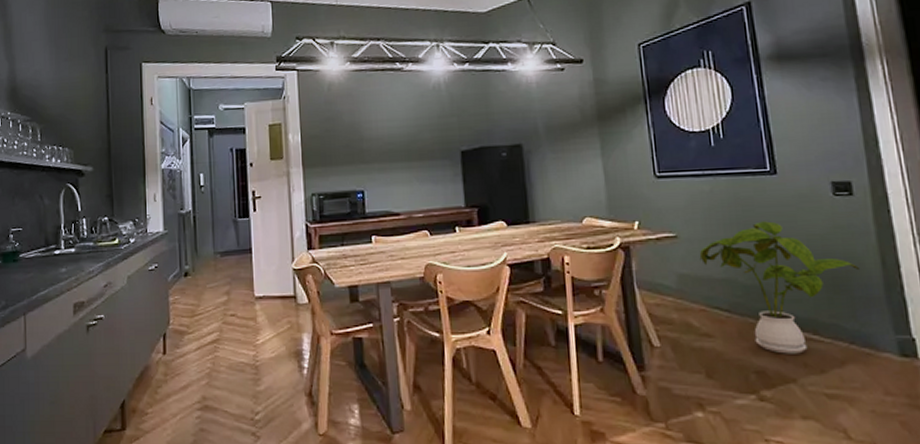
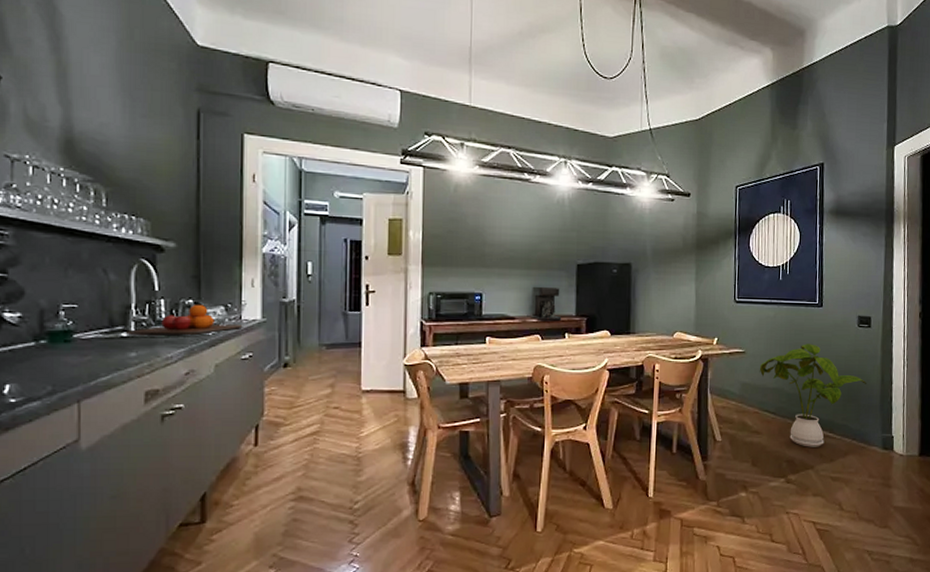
chopping board: none [57,221,149,252] -> present [125,305,243,336]
coffee maker: none [415,177,451,216] -> present [530,286,562,322]

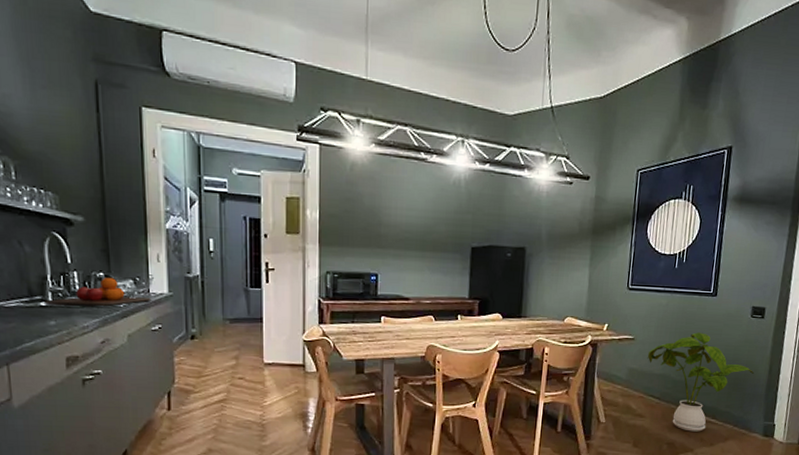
coffee maker: present [530,286,562,322] -> none [423,268,455,303]

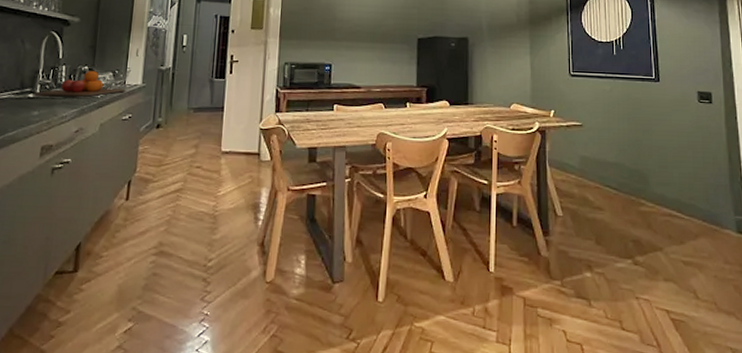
house plant: present [647,332,755,432] -> none [598,118,714,227]

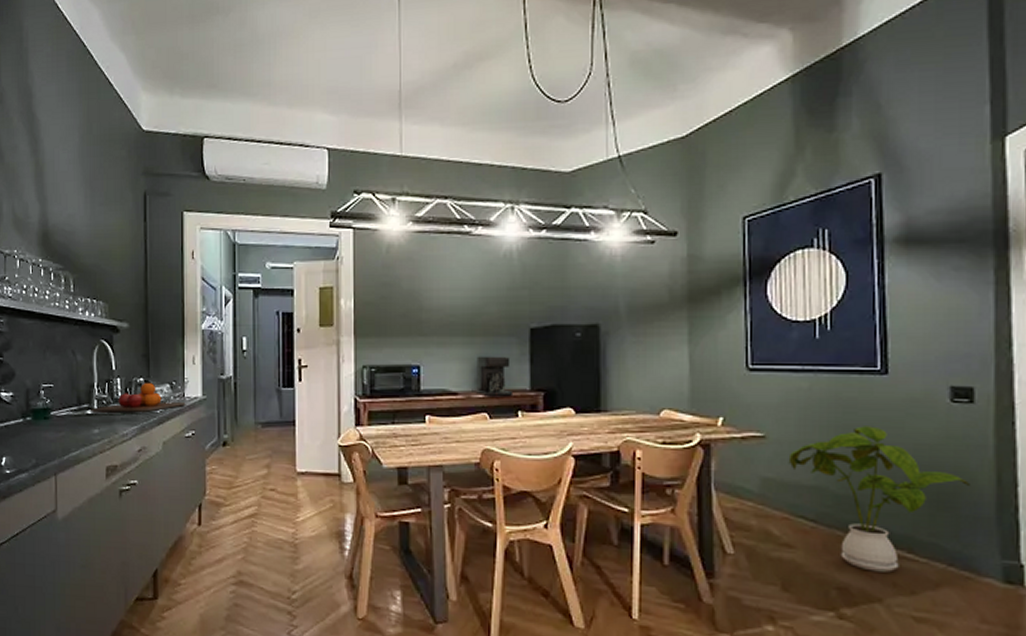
coffee maker: none [374,58,404,91] -> present [475,356,514,397]
house plant: none [598,118,714,227] -> present [788,426,972,572]

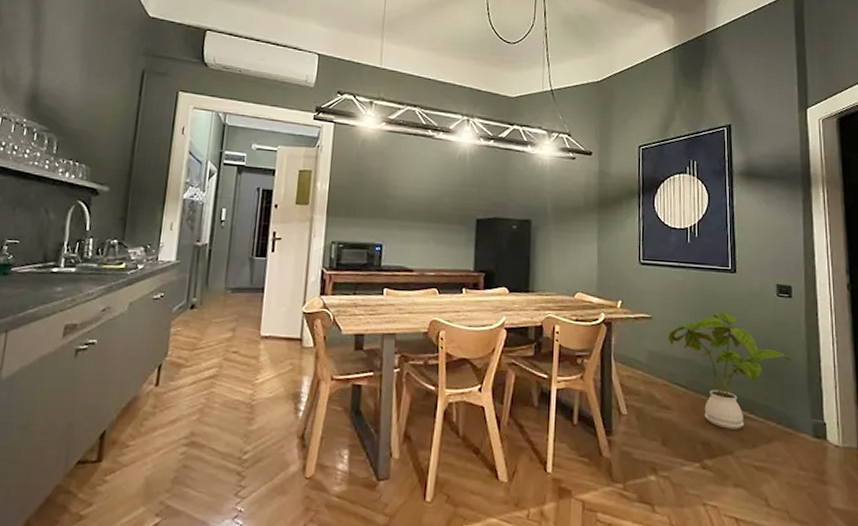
chopping board: present [90,383,186,413] -> none [55,245,159,274]
coffee maker: present [475,356,514,397] -> none [427,239,460,275]

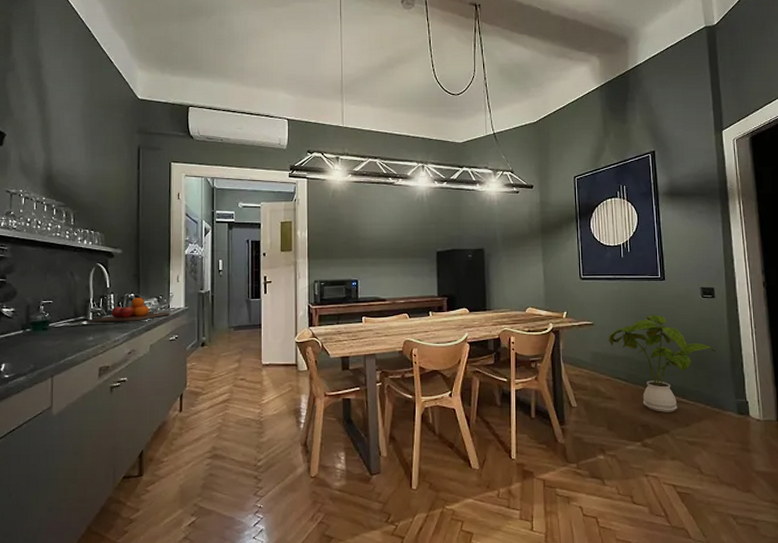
chopping board: none [55,245,159,274] -> present [85,298,171,323]

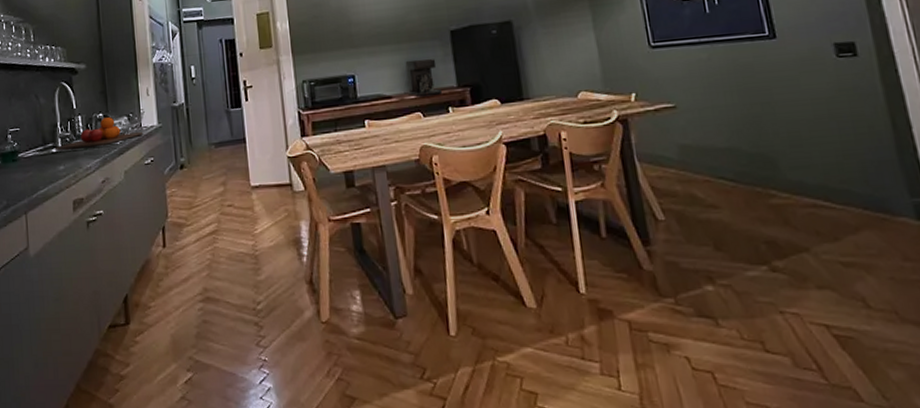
coffee maker: none [398,272,426,302] -> present [405,58,443,97]
house plant: present [608,315,716,412] -> none [700,86,870,223]

